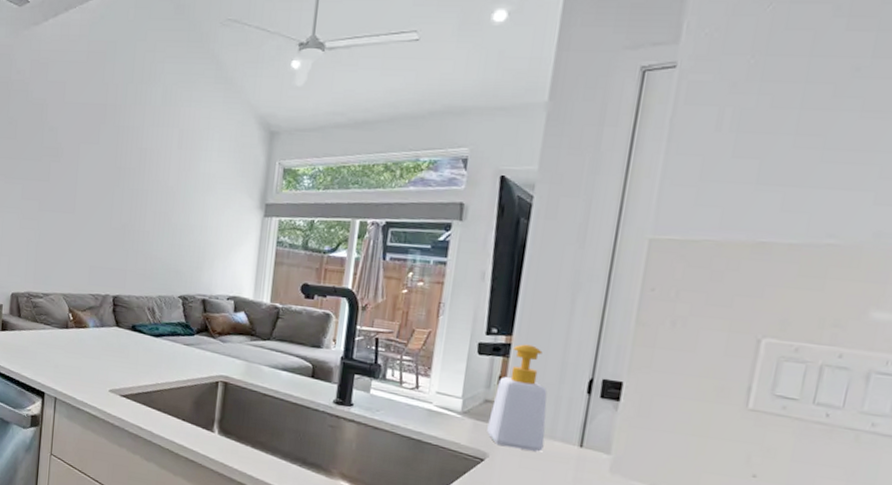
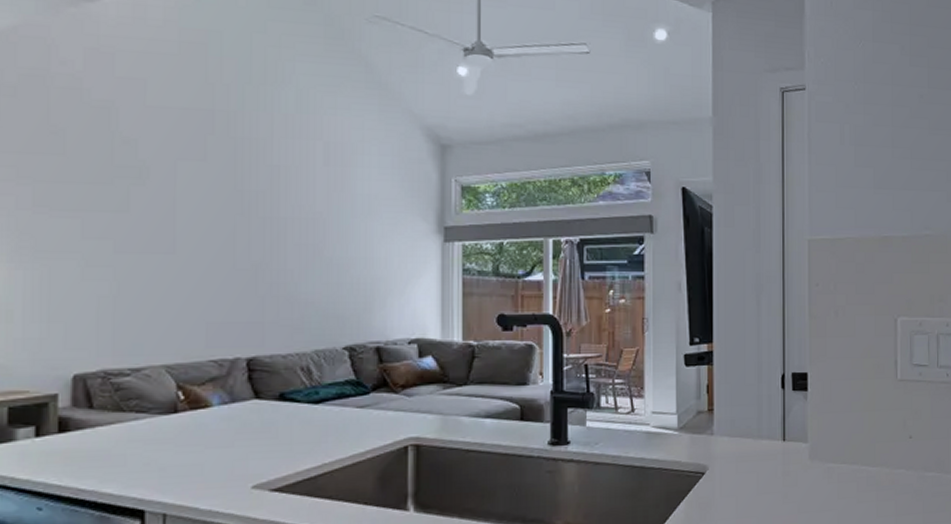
soap bottle: present [487,344,548,452] -> none [703,349,754,456]

